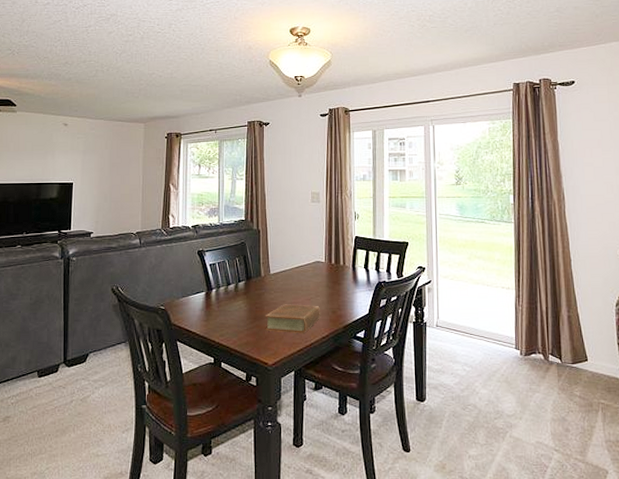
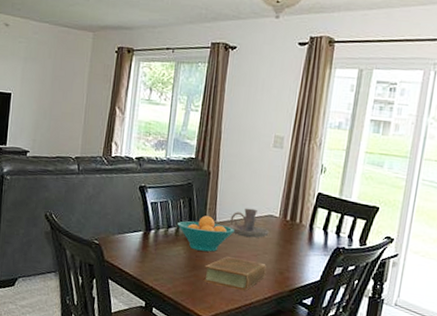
fruit bowl: none [236,270,287,302] -> present [177,216,234,252]
candle holder: none [282,258,318,284] -> present [228,208,269,238]

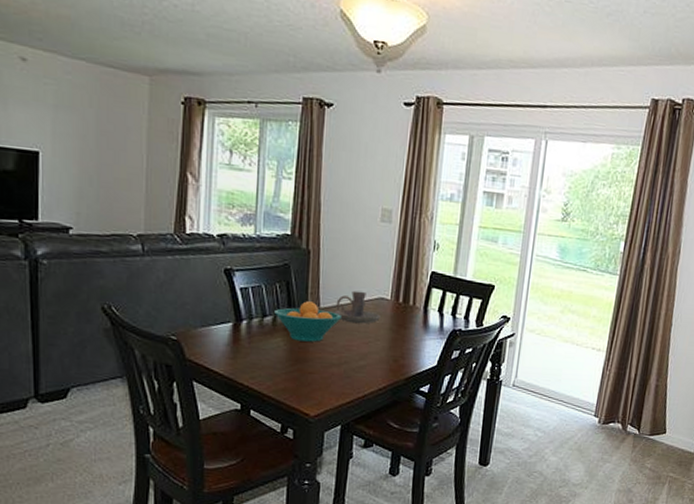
book: present [203,256,267,292] -> none [308,346,380,384]

